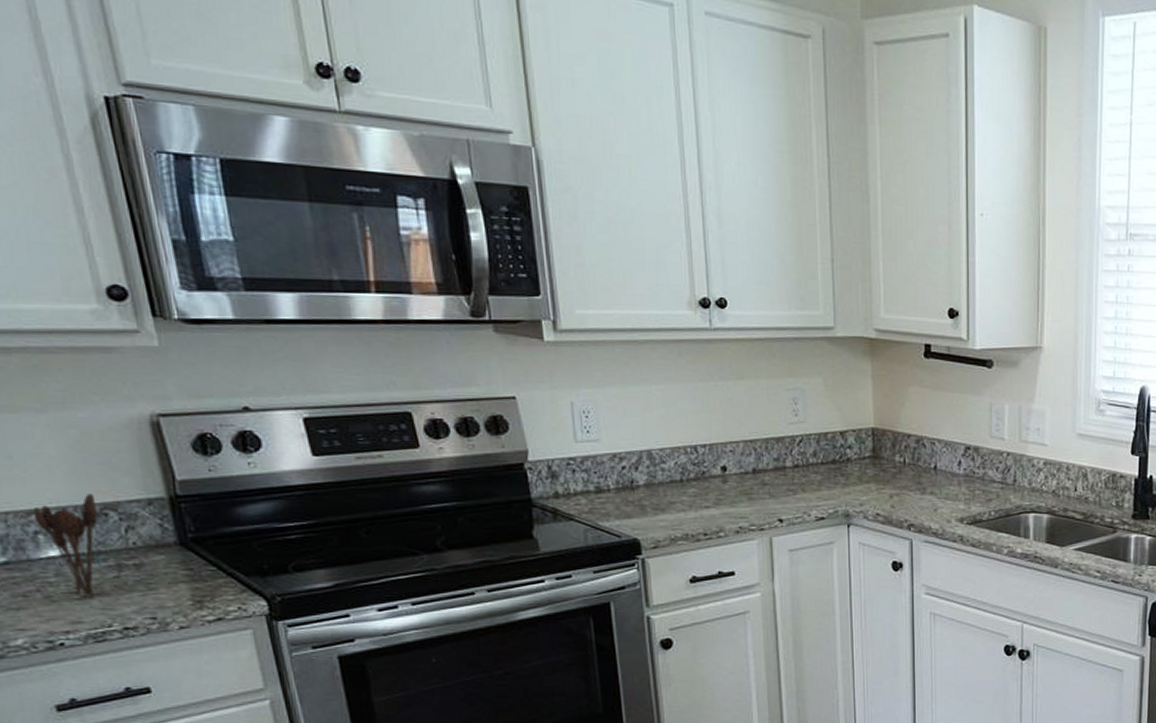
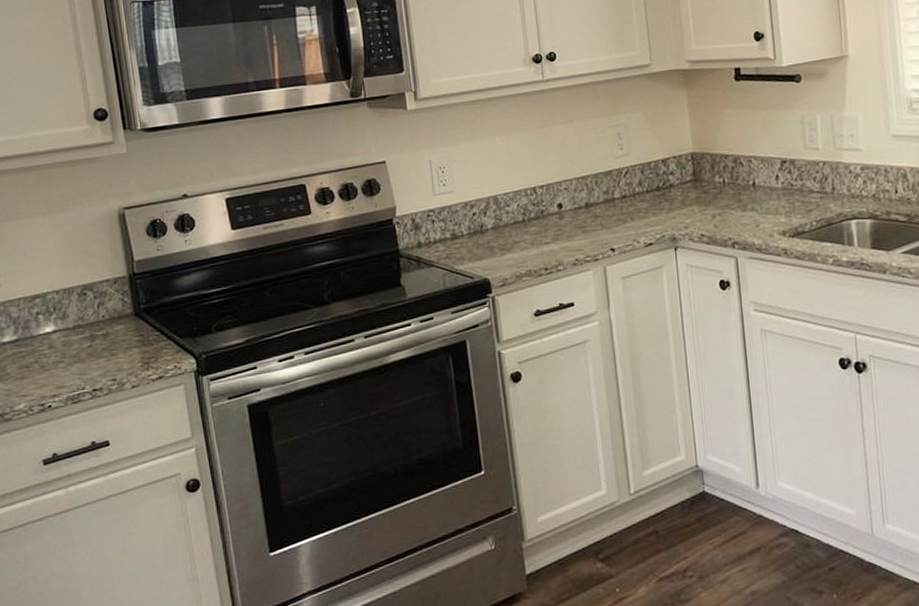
utensil holder: present [33,494,101,598] -> none [36,278,80,366]

